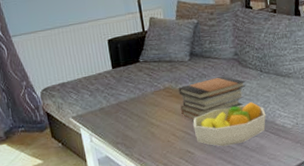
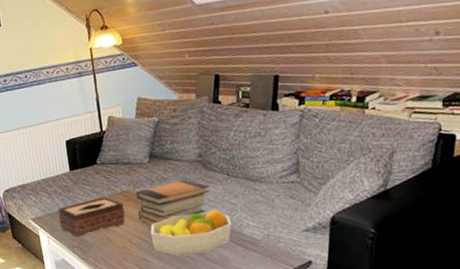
tissue box: none [100,93,169,134] -> present [58,196,126,238]

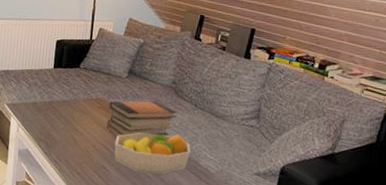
tissue box: present [58,196,126,238] -> none [32,99,96,132]

